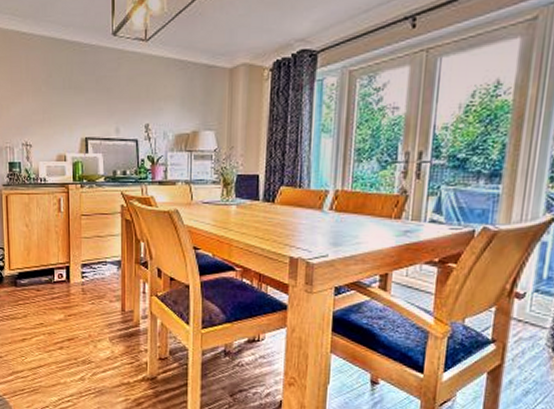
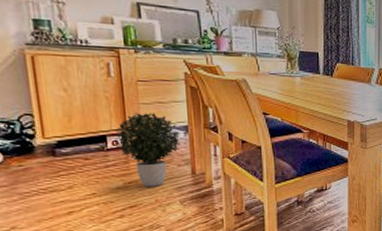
potted plant: none [59,247,113,322] -> present [114,113,181,187]

